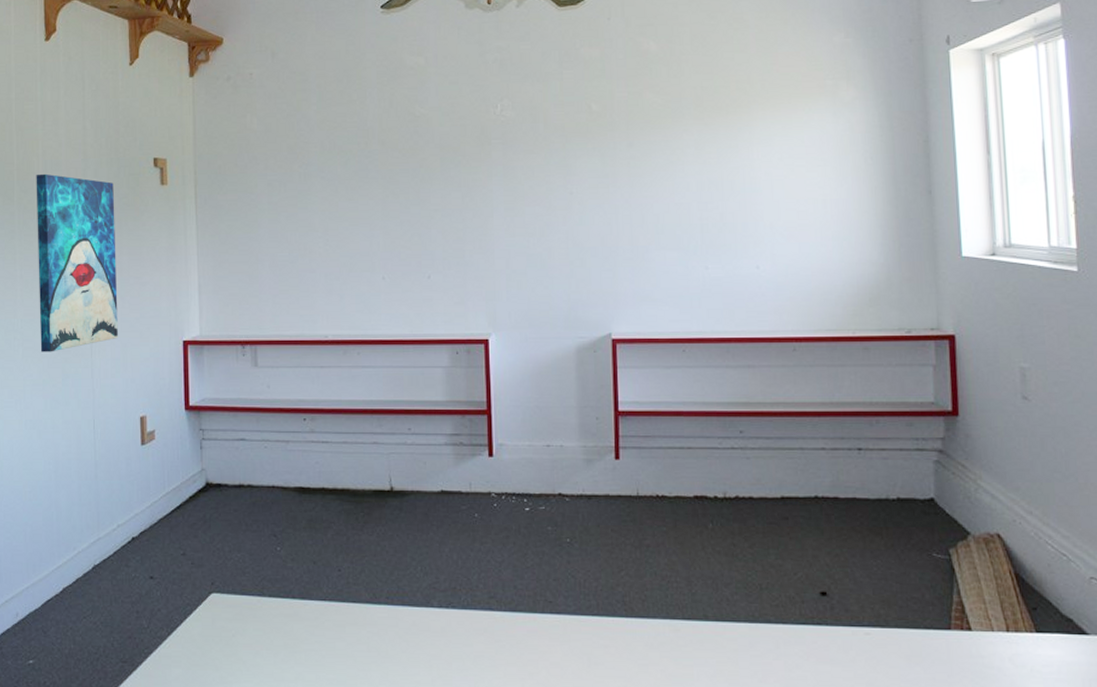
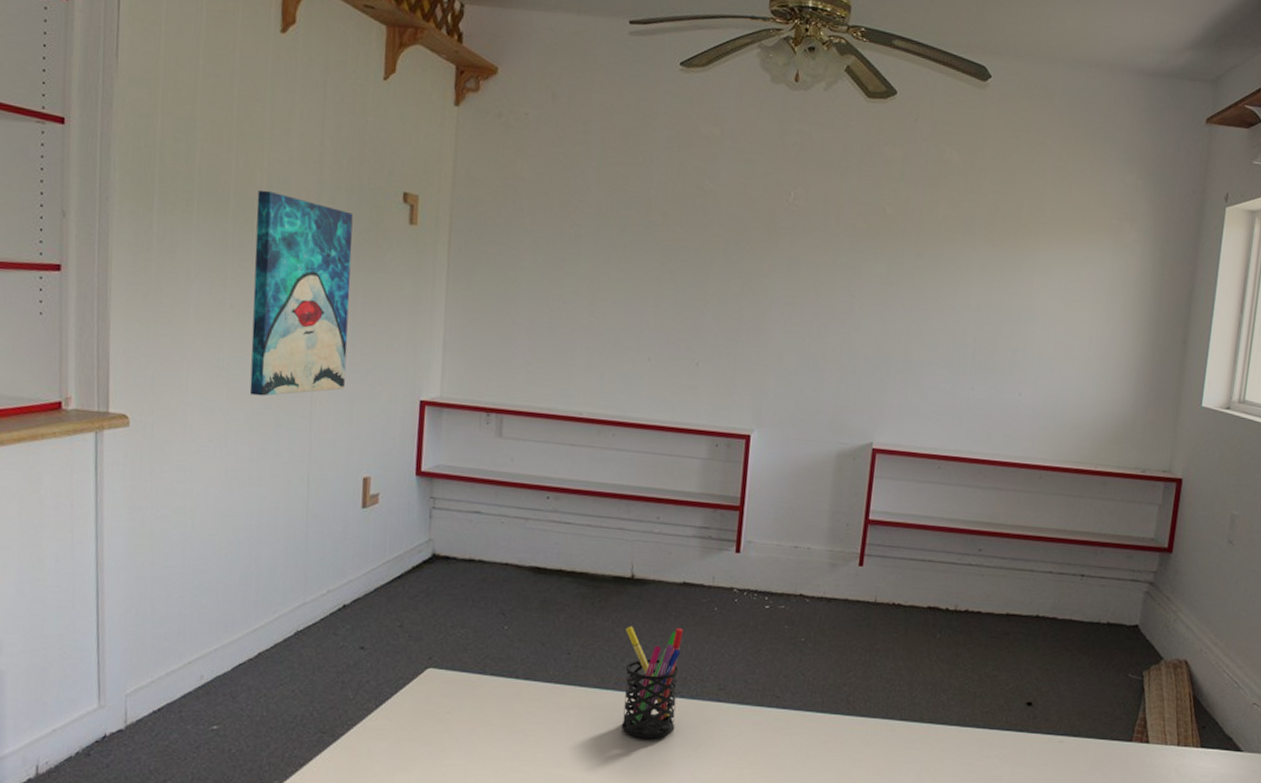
pen holder: none [391,536,450,652] -> present [621,626,683,739]

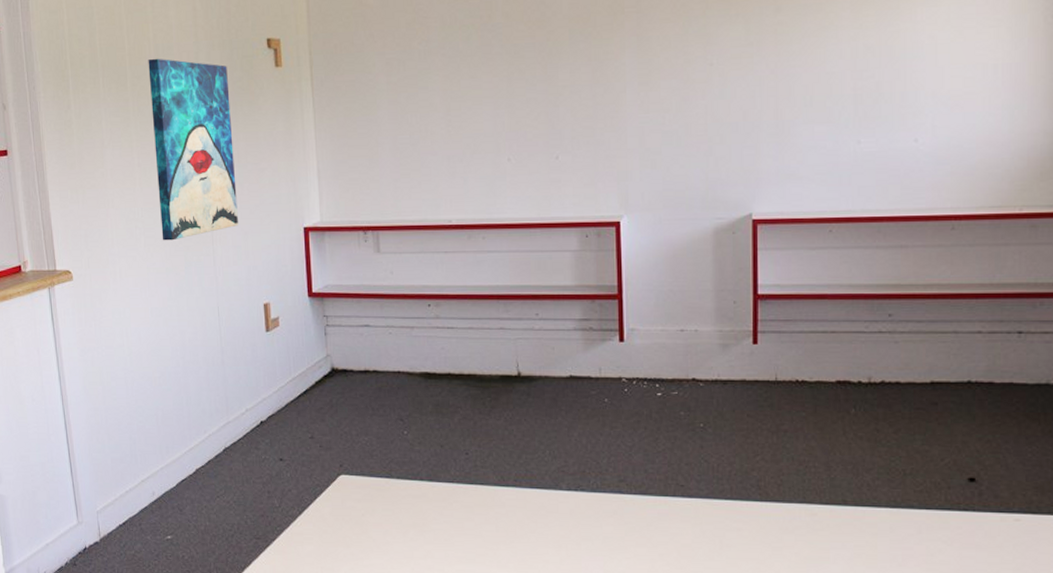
pen holder: present [621,626,683,739] -> none [519,421,579,533]

